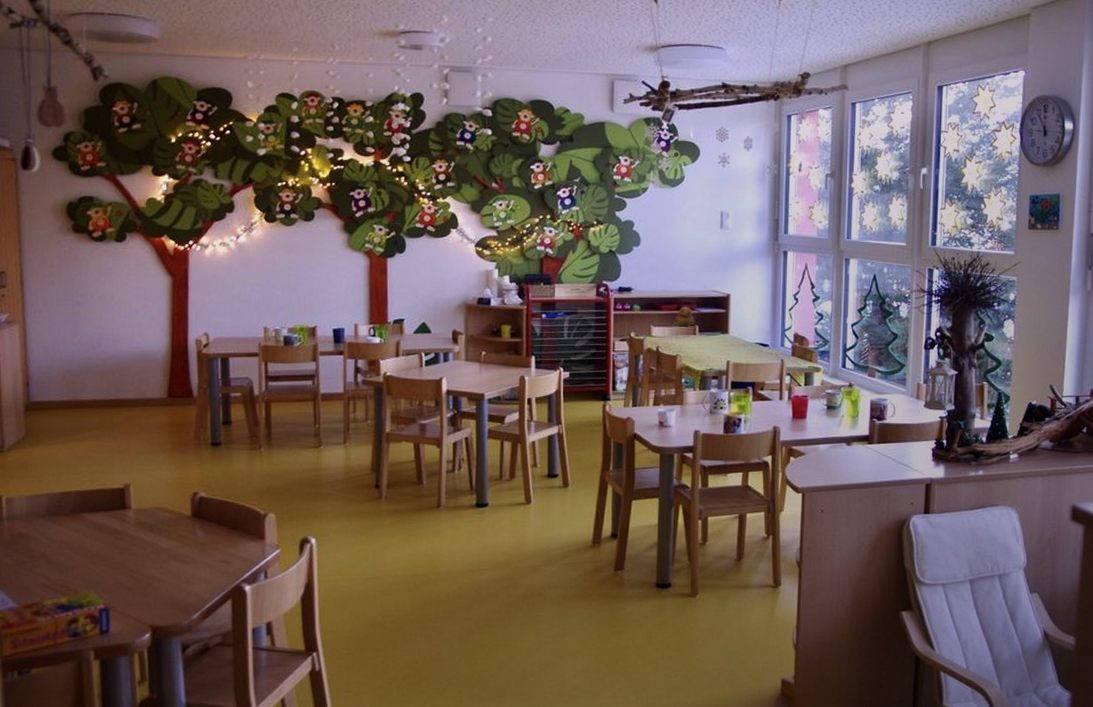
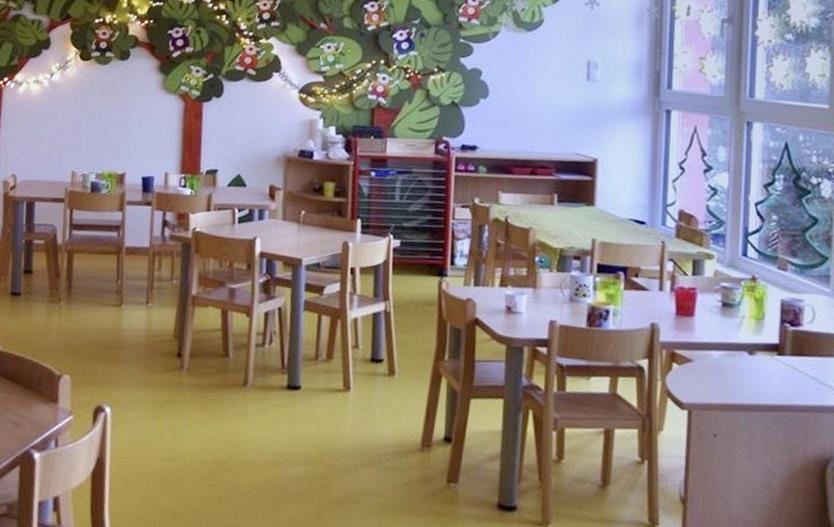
rubber duck: present [674,306,694,327] -> none [527,170,553,195]

